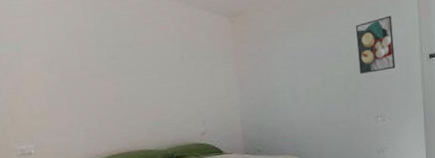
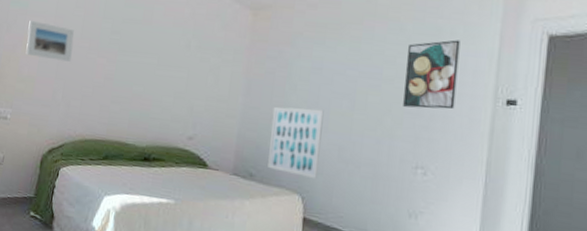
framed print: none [25,60,78,94] -> present [25,20,74,62]
wall art: none [264,88,309,143] -> present [268,107,324,178]

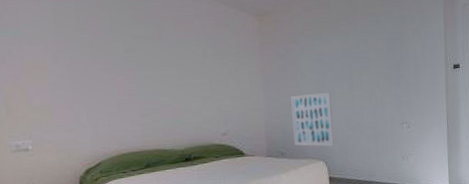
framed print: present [25,20,74,62] -> none [27,48,87,85]
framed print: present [403,39,460,109] -> none [383,25,421,80]

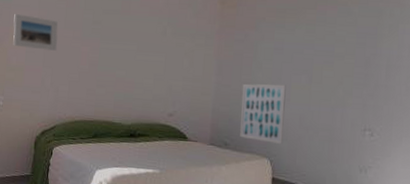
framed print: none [27,48,87,85] -> present [13,13,58,51]

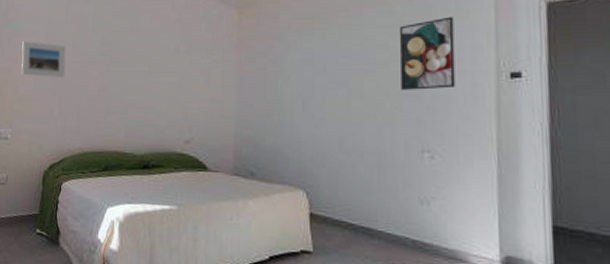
wall art: present [240,84,286,144] -> none [267,101,320,172]
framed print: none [352,20,398,80] -> present [399,16,456,90]

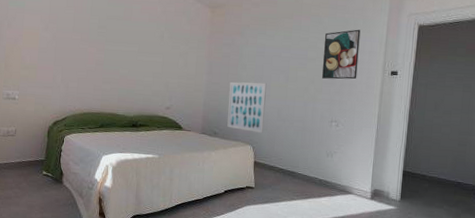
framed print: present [21,40,66,77] -> none [26,17,67,51]
wall art: none [267,101,320,172] -> present [227,82,267,133]

